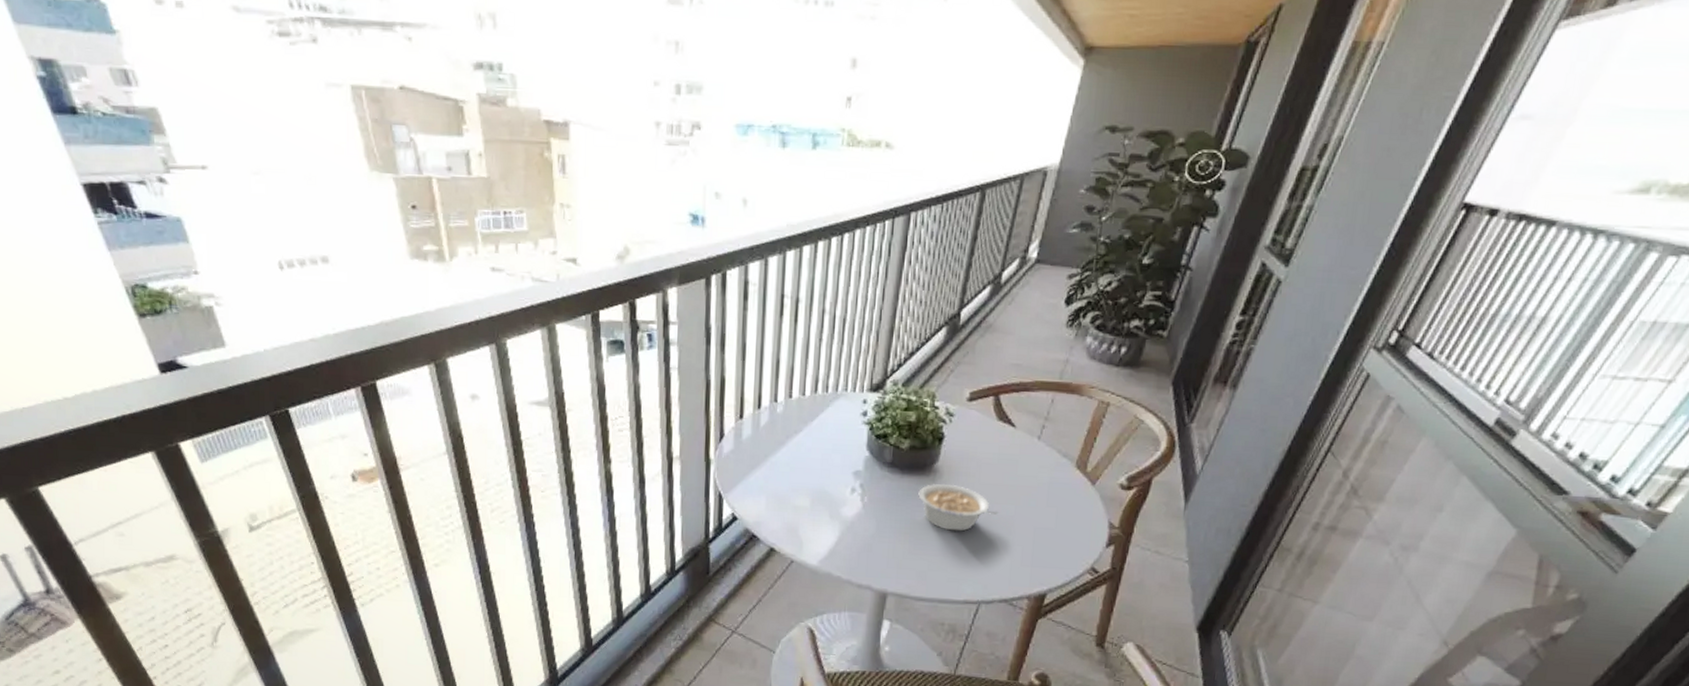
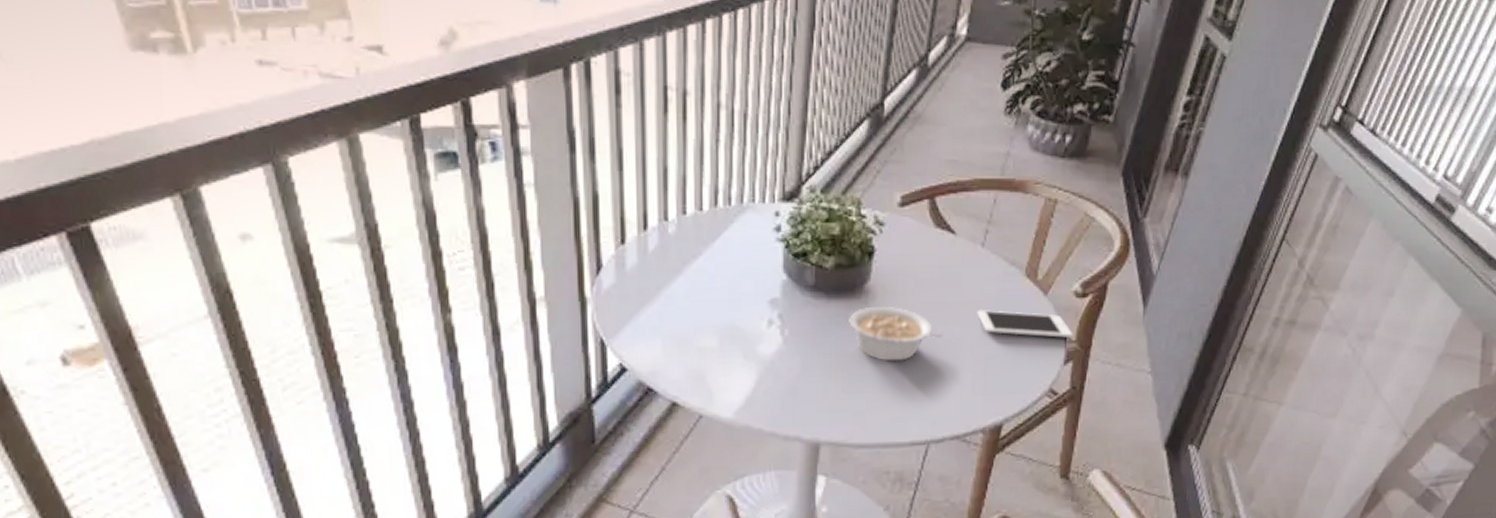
cell phone: none [1030,493,1117,524] -> present [977,310,1074,338]

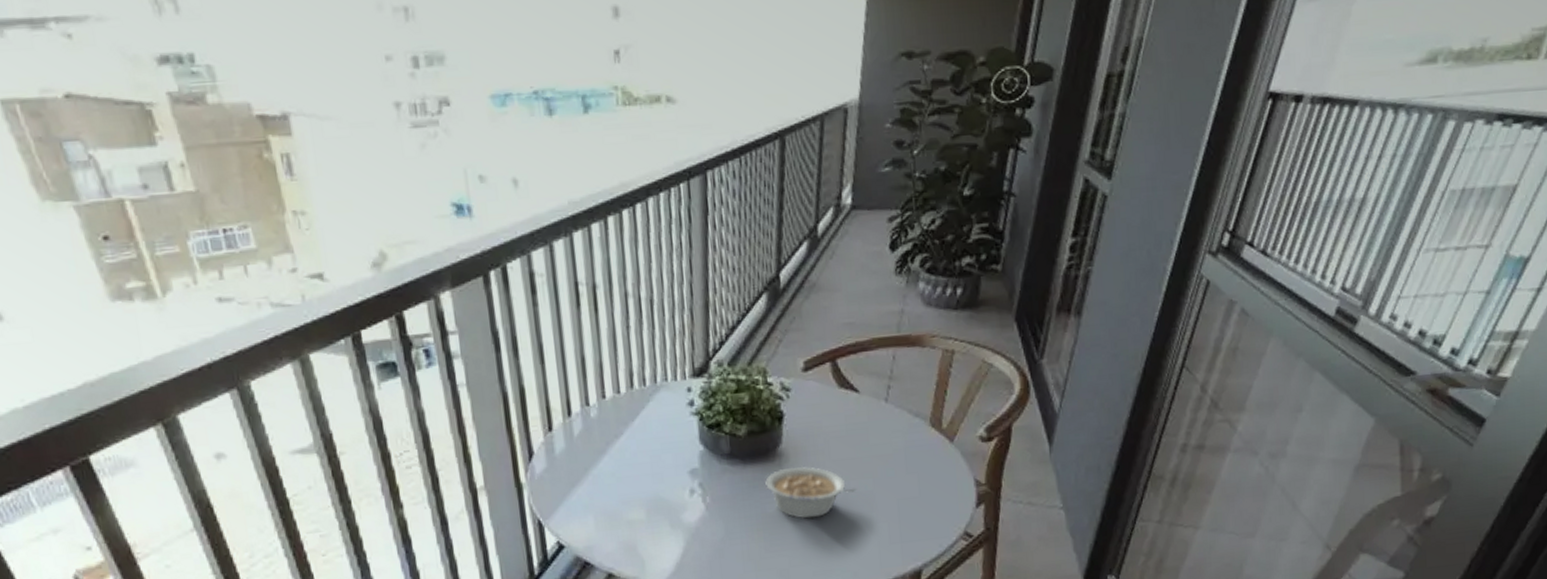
cell phone: present [977,310,1074,338] -> none [887,460,983,484]

